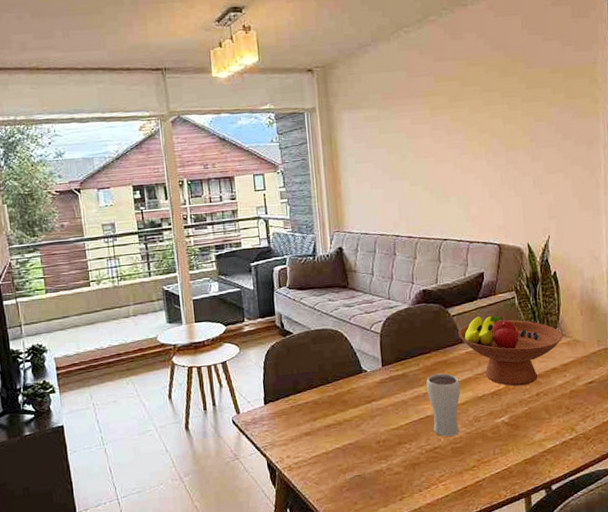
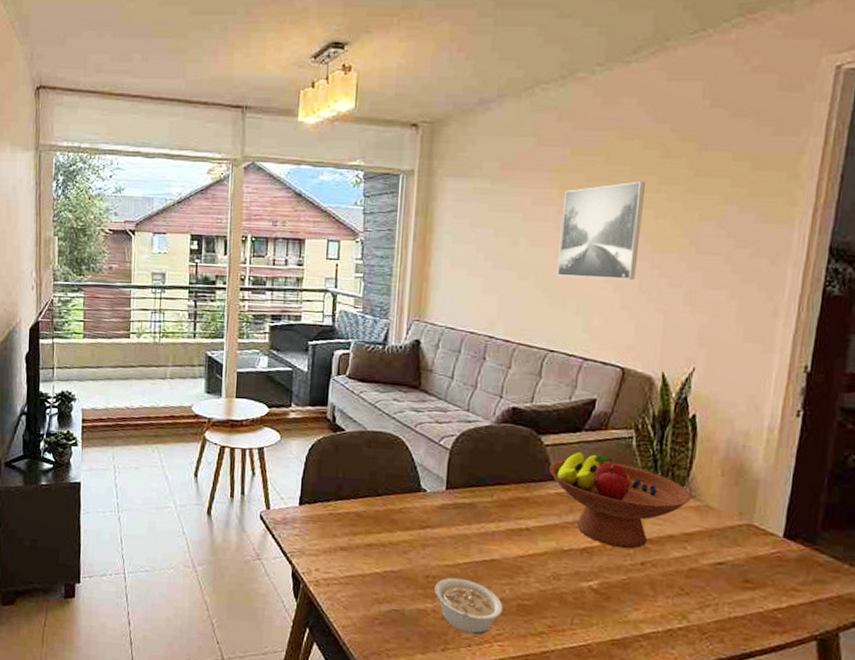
legume: none [386,437,441,482] -> present [434,577,503,635]
drinking glass: present [426,373,461,437] -> none [497,511,542,590]
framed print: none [435,97,497,179] -> present [557,181,645,281]

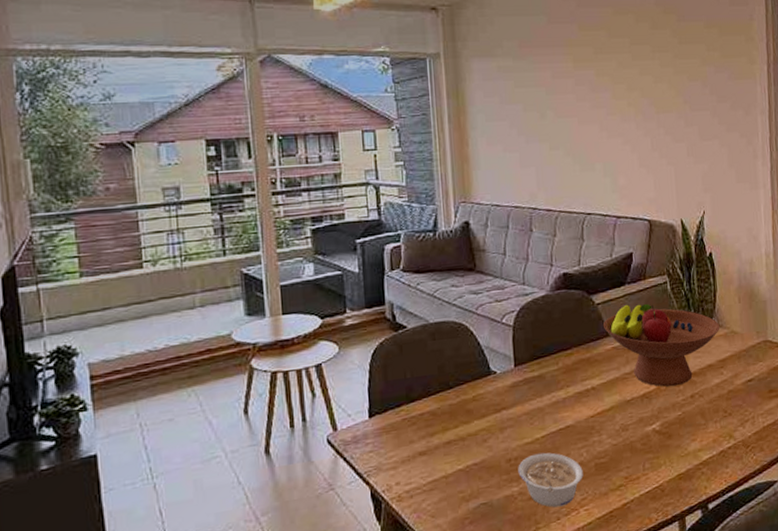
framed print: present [557,181,645,281] -> none [578,51,647,143]

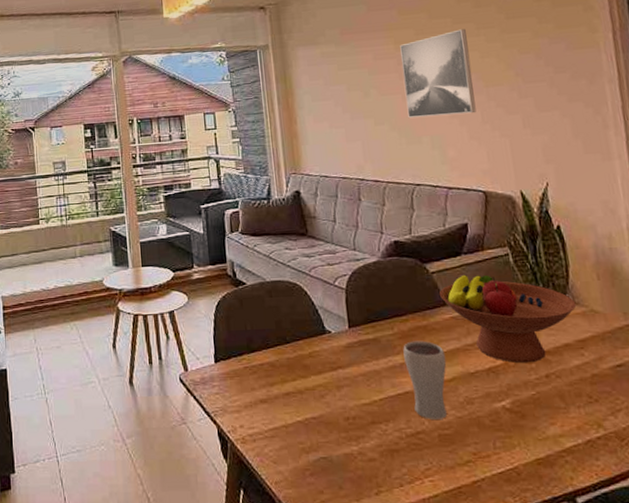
legume: present [518,452,583,508] -> none [356,415,426,473]
drinking glass: none [566,373,606,451] -> present [403,340,447,419]
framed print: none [578,51,647,143] -> present [400,29,476,118]

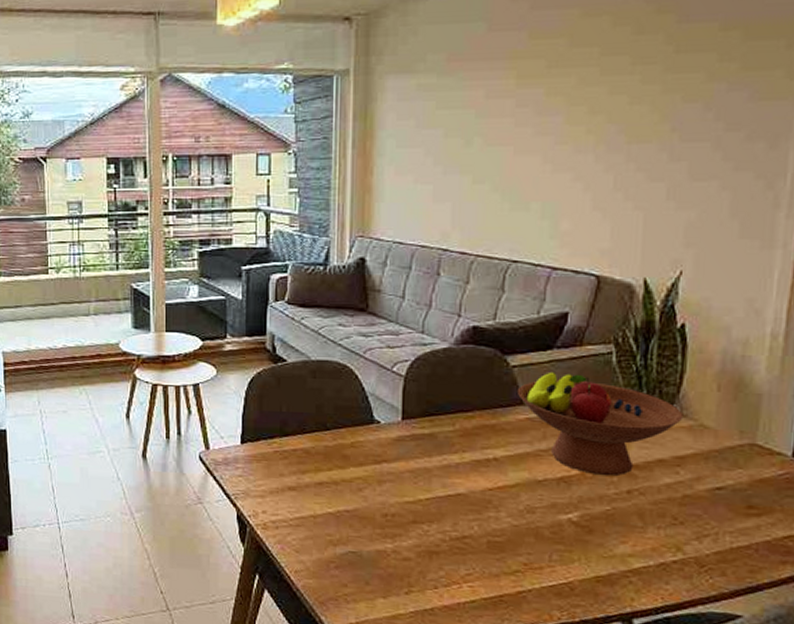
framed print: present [400,29,476,118] -> none [517,63,616,178]
drinking glass: present [403,340,447,419] -> none [462,440,512,526]

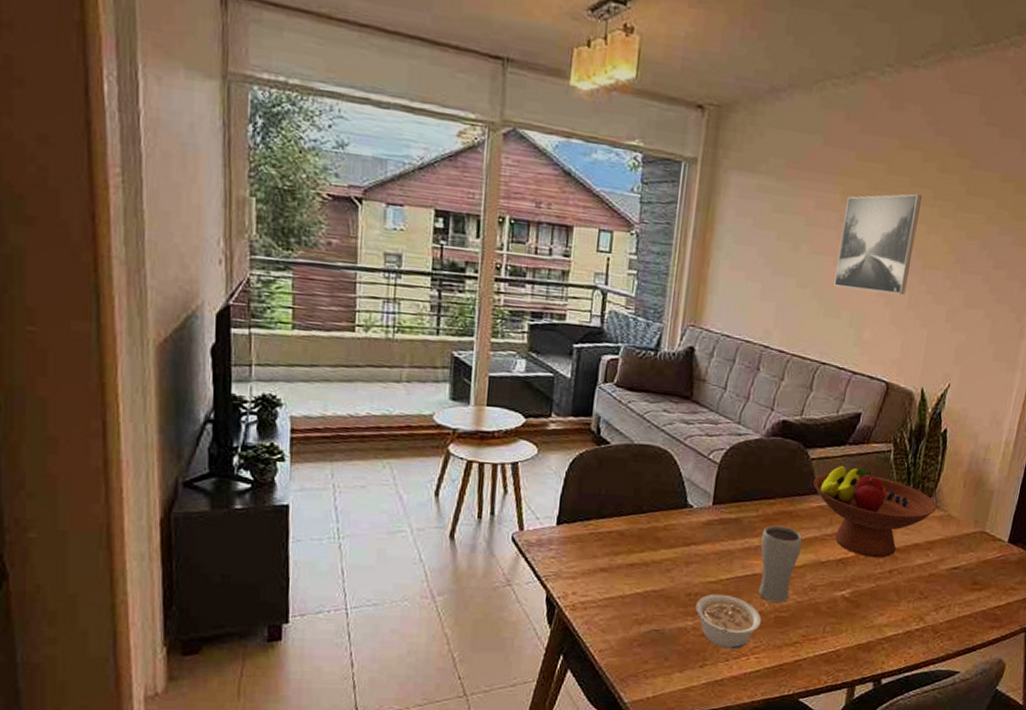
legume: none [394,515,472,576] -> present [695,594,762,649]
drinking glass: none [462,440,512,526] -> present [758,525,803,602]
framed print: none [517,63,616,178] -> present [834,193,922,296]

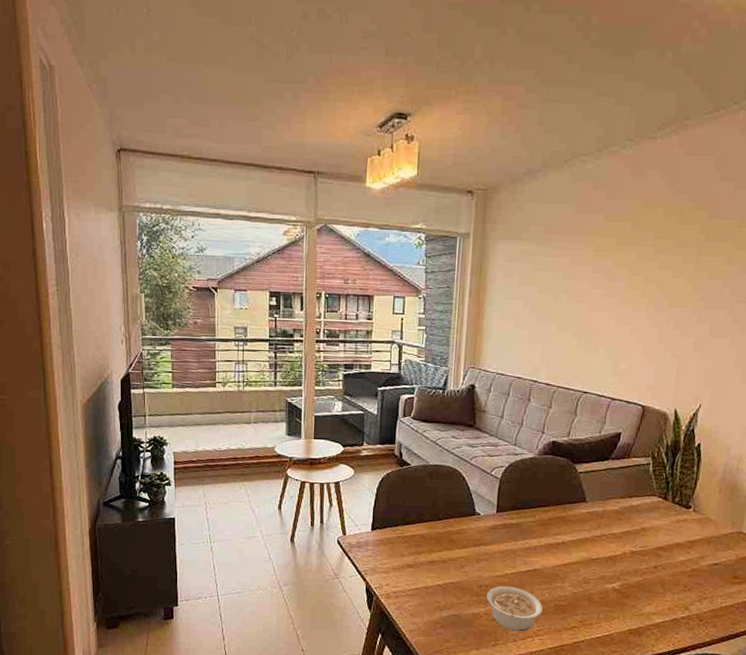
drinking glass: present [758,525,803,602] -> none [539,528,575,593]
fruit bowl: present [812,465,938,558] -> none [581,477,696,556]
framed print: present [834,193,922,296] -> none [591,244,665,331]

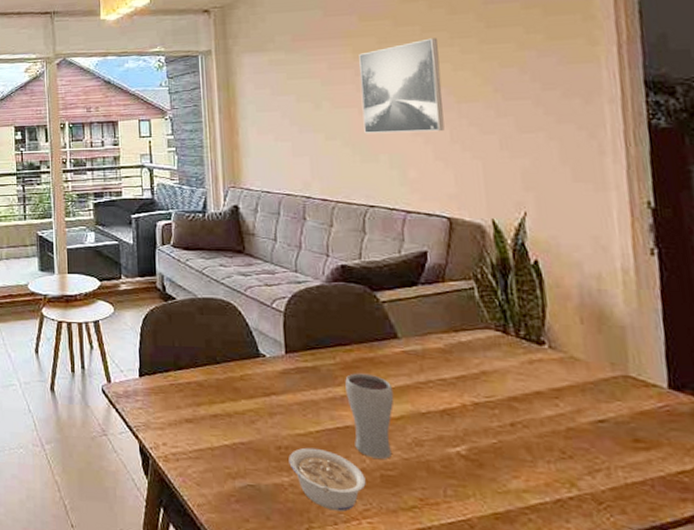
drinking glass: none [539,528,575,593] -> present [345,373,394,459]
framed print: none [591,244,665,331] -> present [359,38,445,133]

